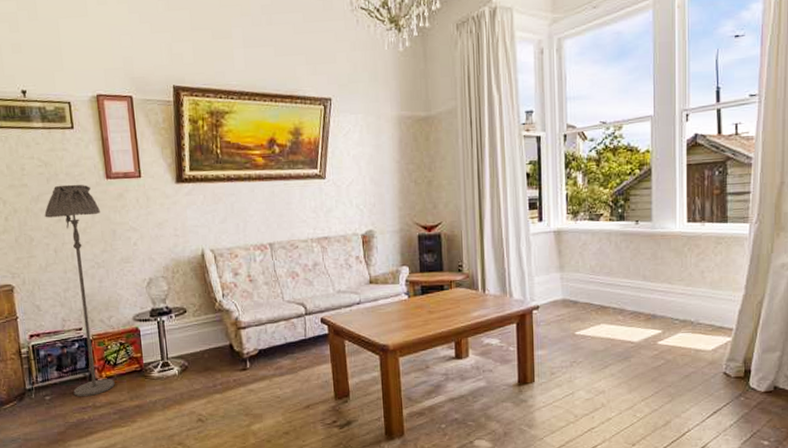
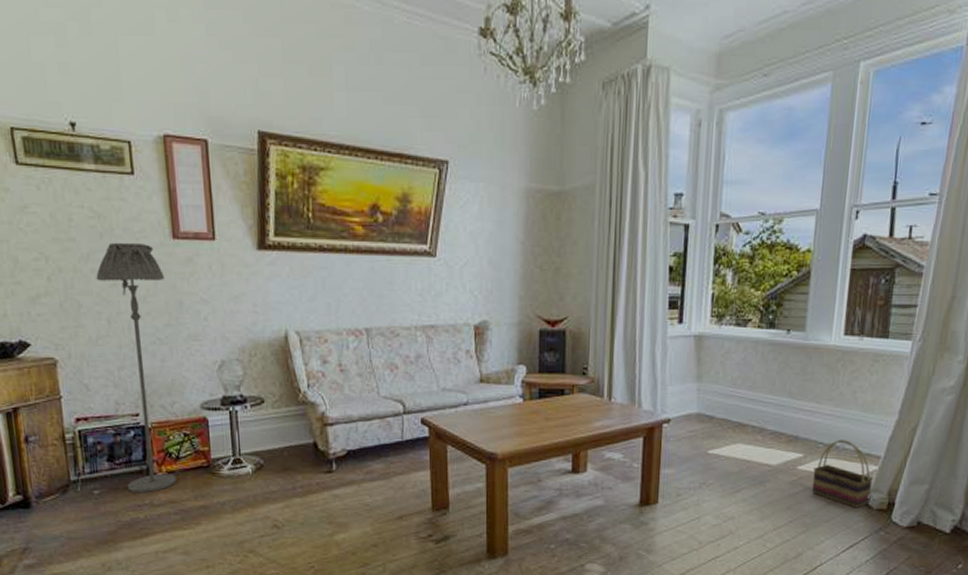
basket: none [672,315,728,377] -> present [811,440,873,509]

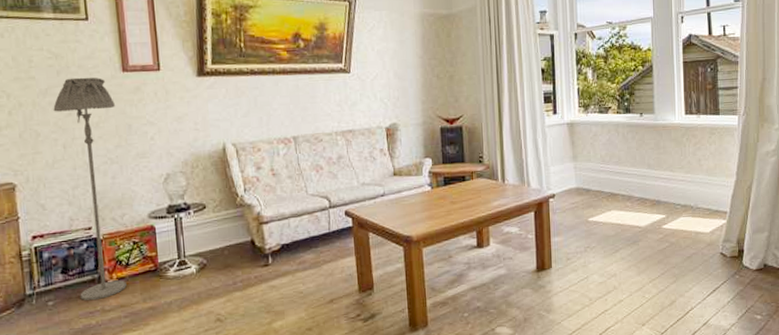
basket: present [811,440,873,509] -> none [675,200,724,258]

